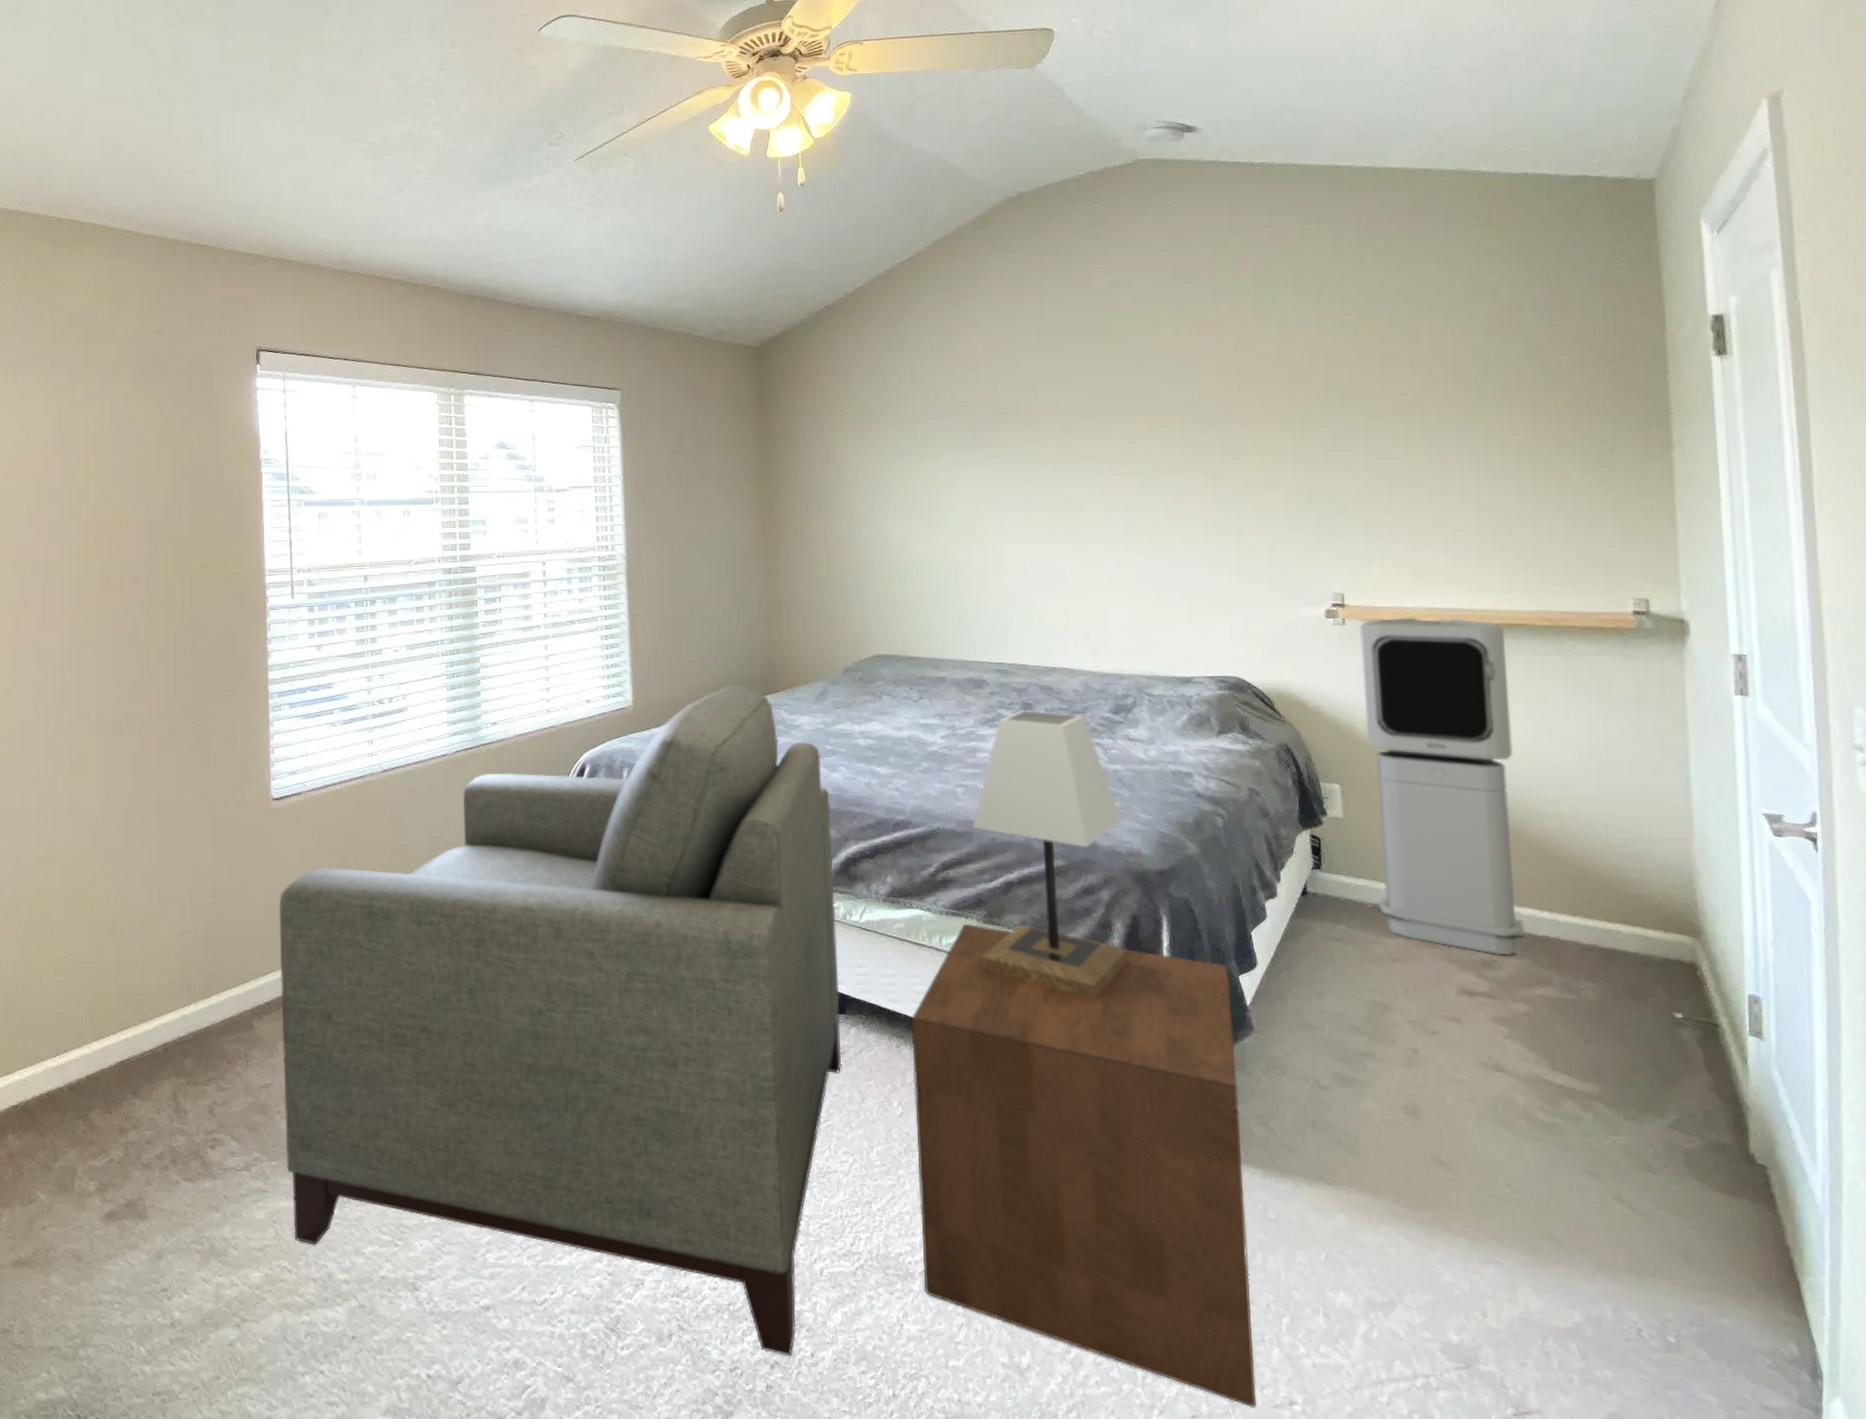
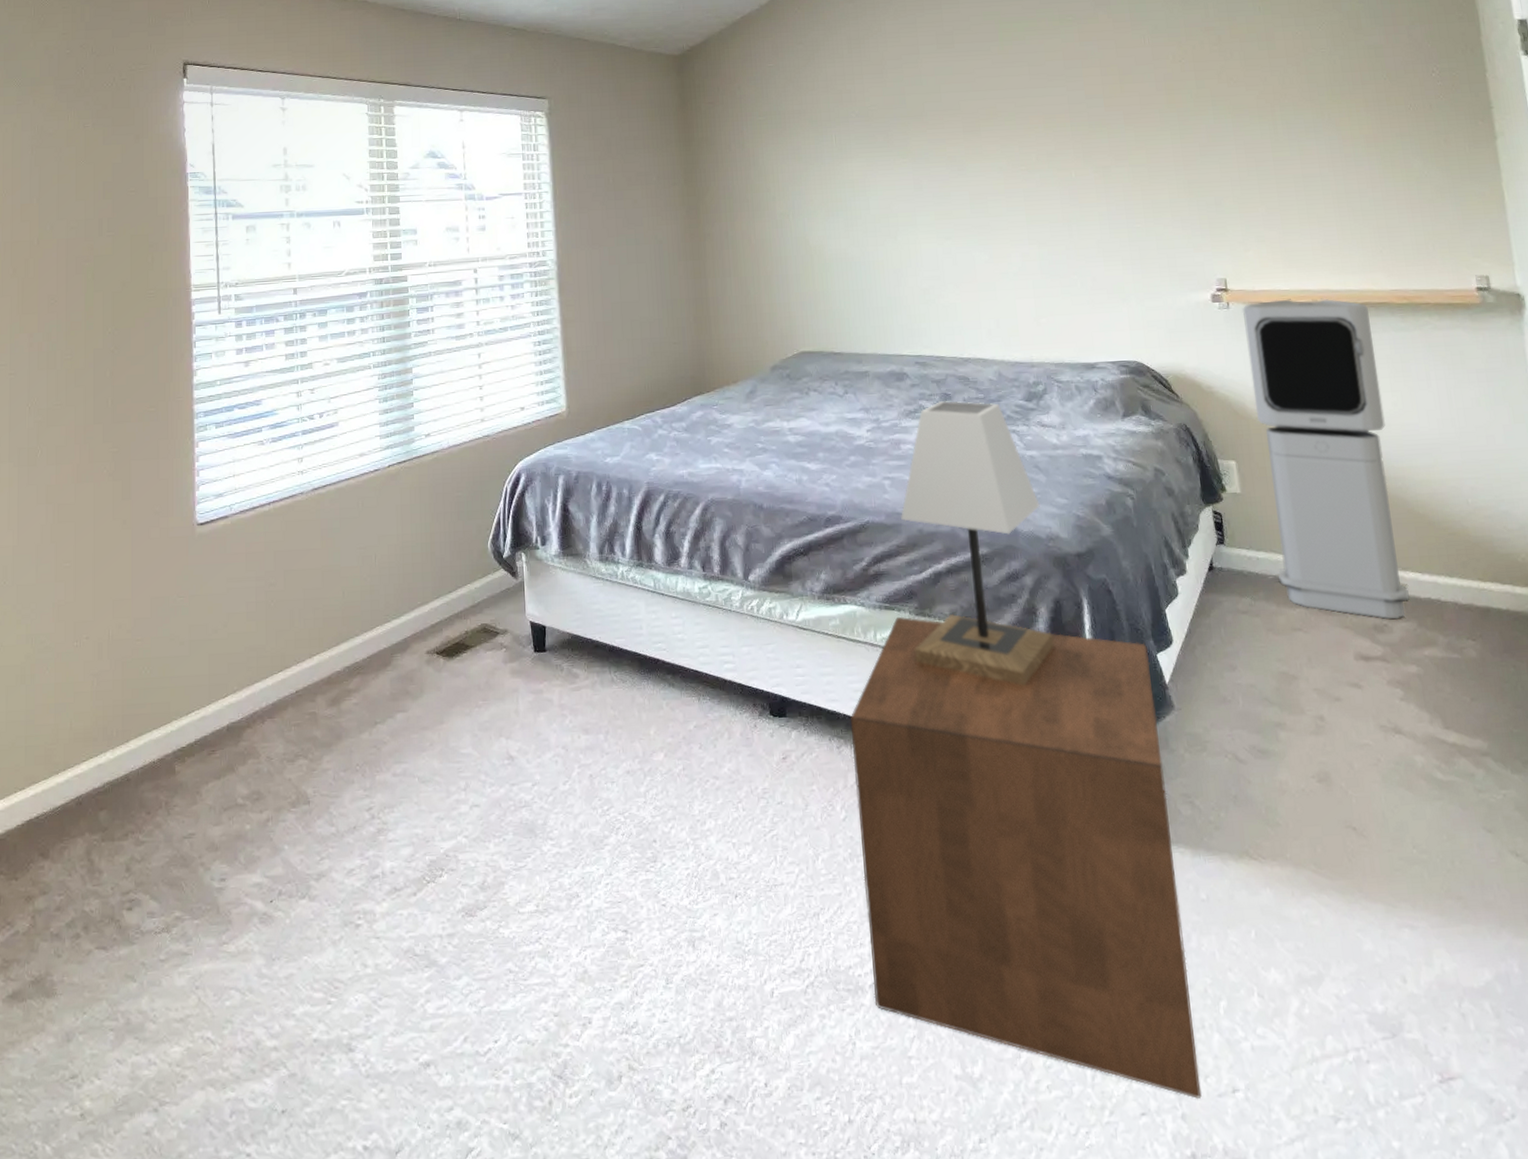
chair: present [279,684,842,1356] -> none [203,385,785,1088]

